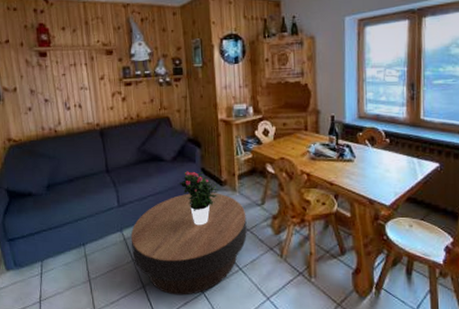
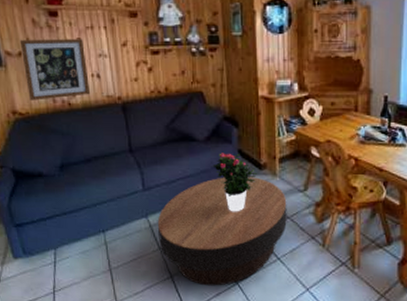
wall art: none [15,75,73,129] -> present [19,39,90,101]

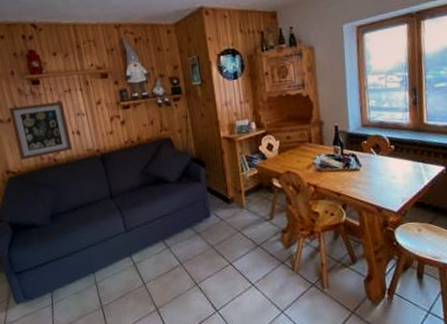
coffee table: present [157,177,287,286] -> none [140,211,258,316]
potted flower: present [211,153,258,212] -> none [184,191,227,245]

